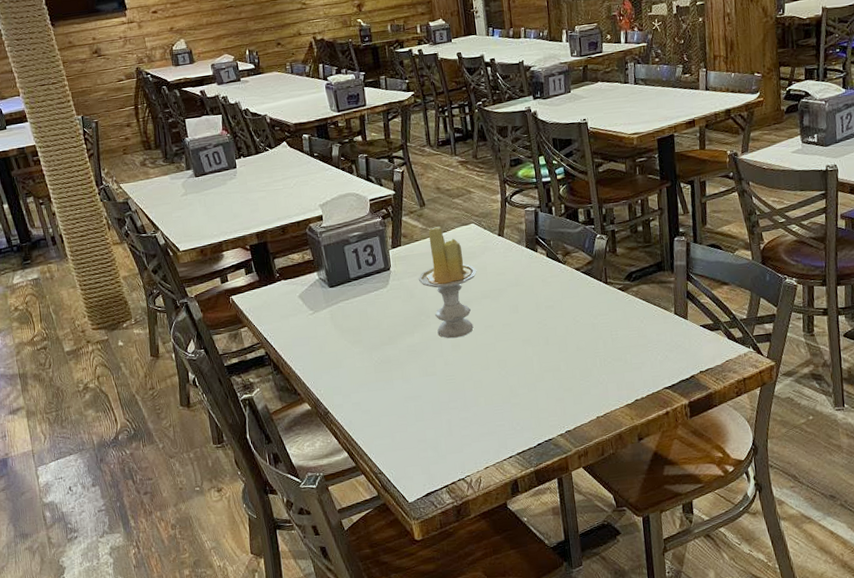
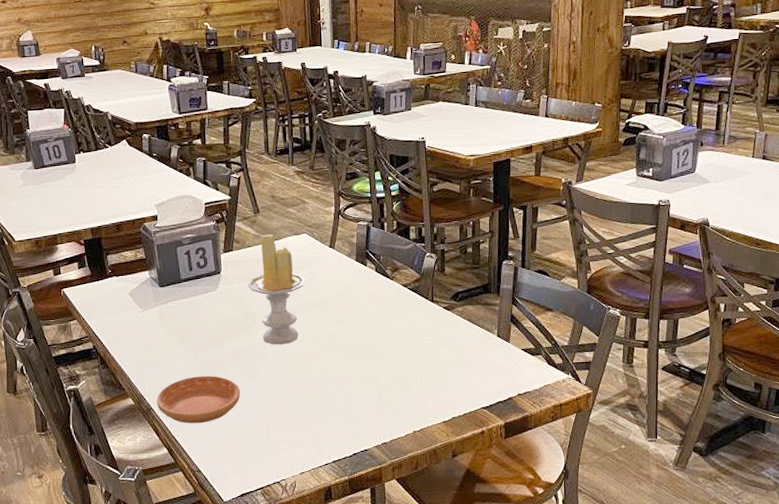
saucer: none [333,374,419,425] -> present [156,376,241,424]

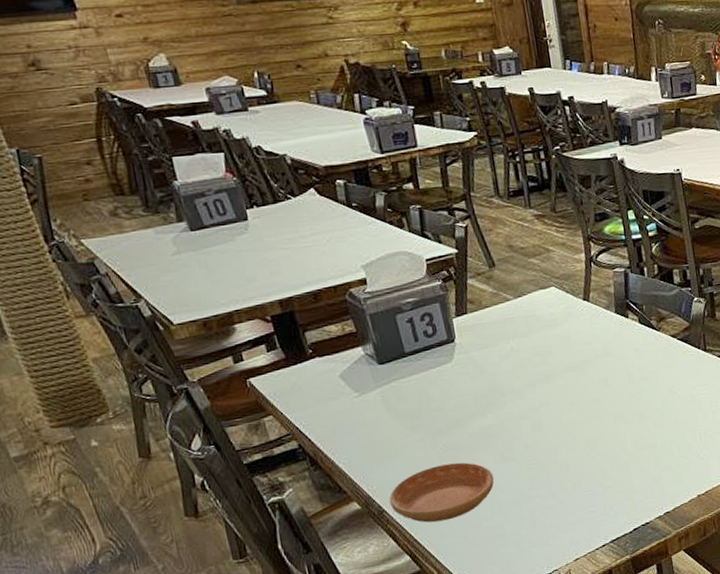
candle: present [247,234,306,345] -> none [489,290,560,419]

